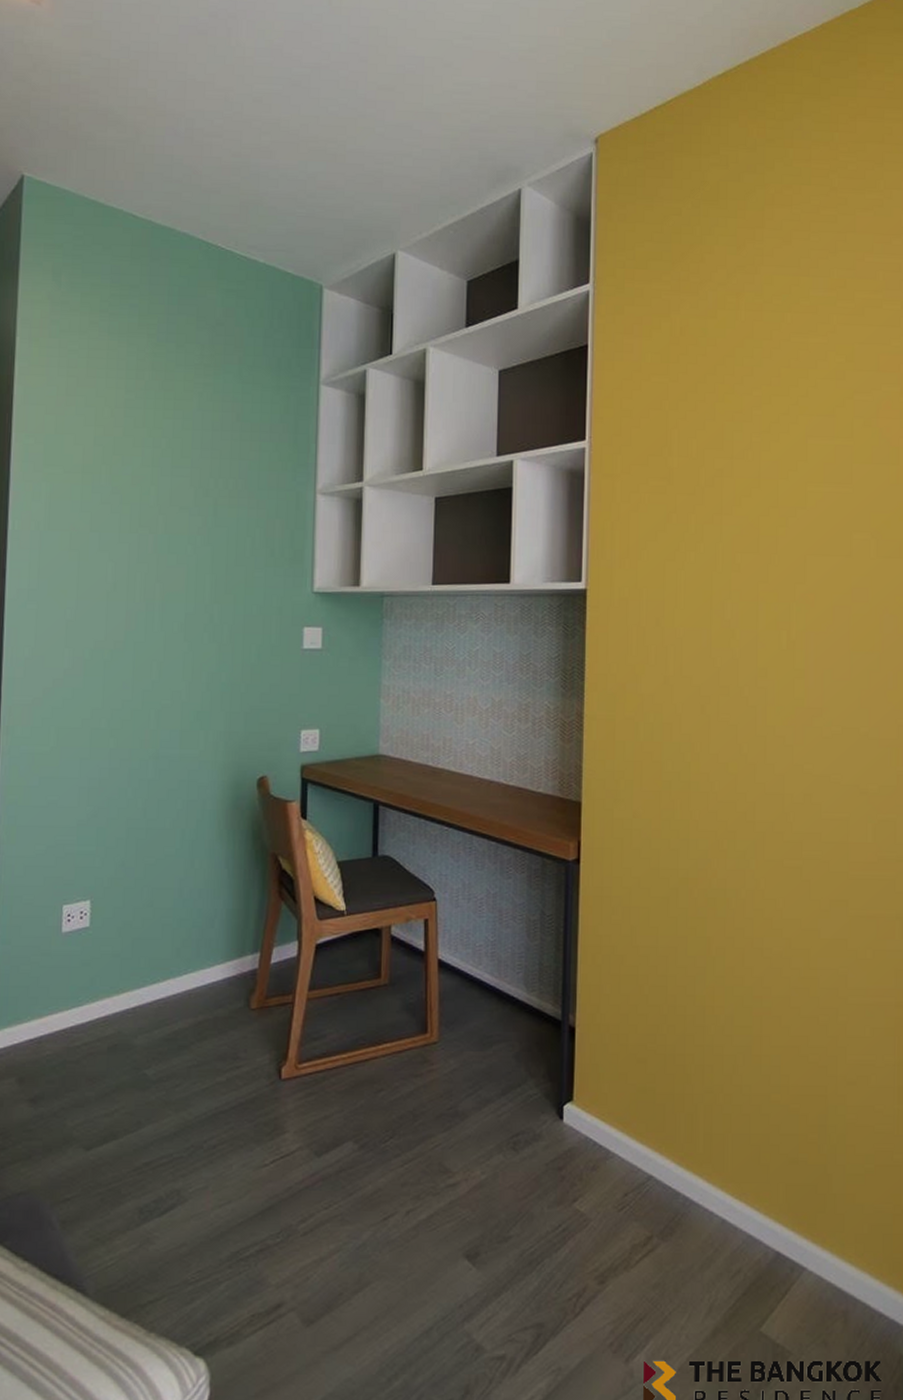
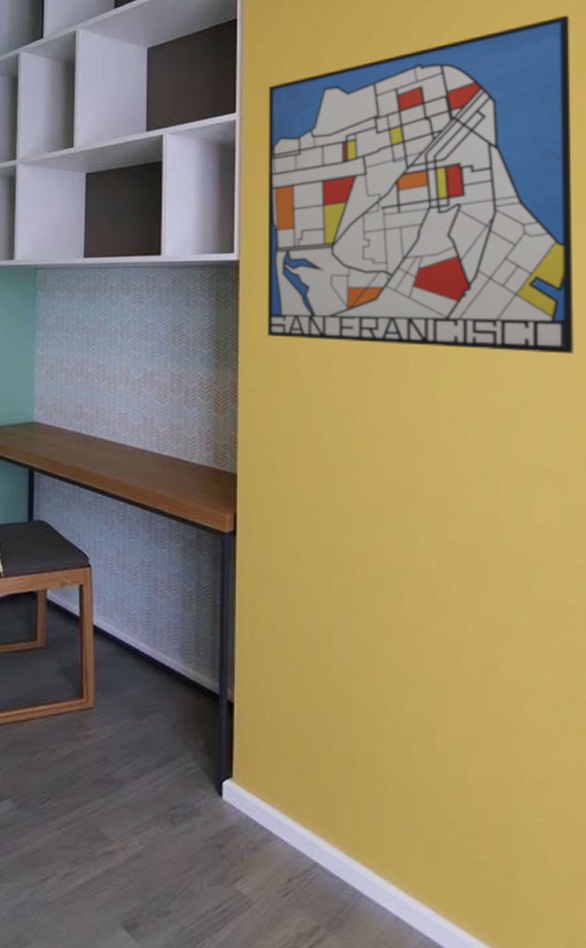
wall art: none [613,358,894,681] -> present [267,15,575,355]

